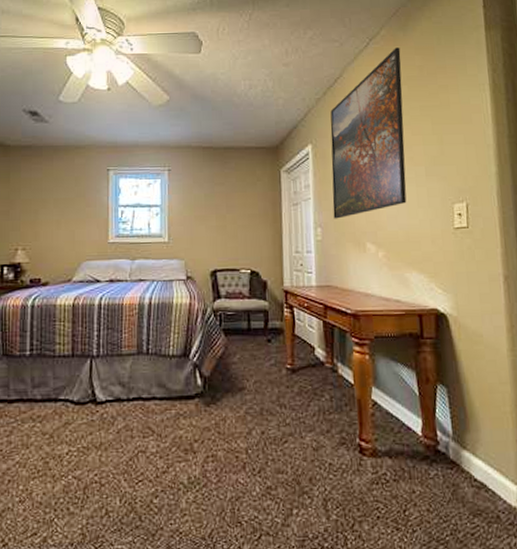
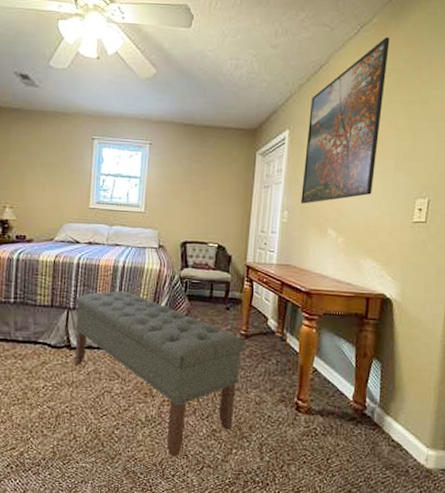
bench: none [99,331,293,526] -> present [74,290,245,457]

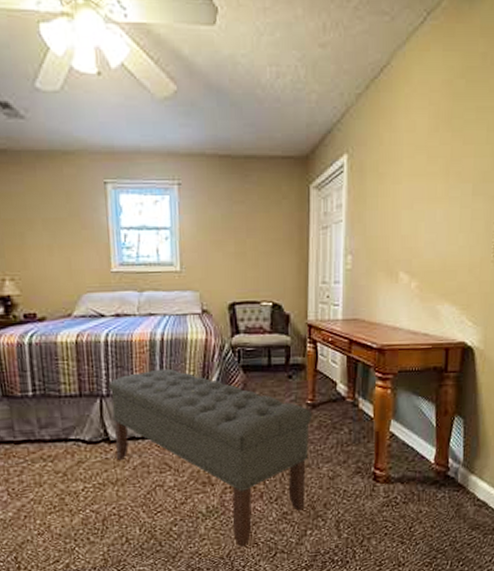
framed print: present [301,37,390,204] -> none [366,26,463,245]

